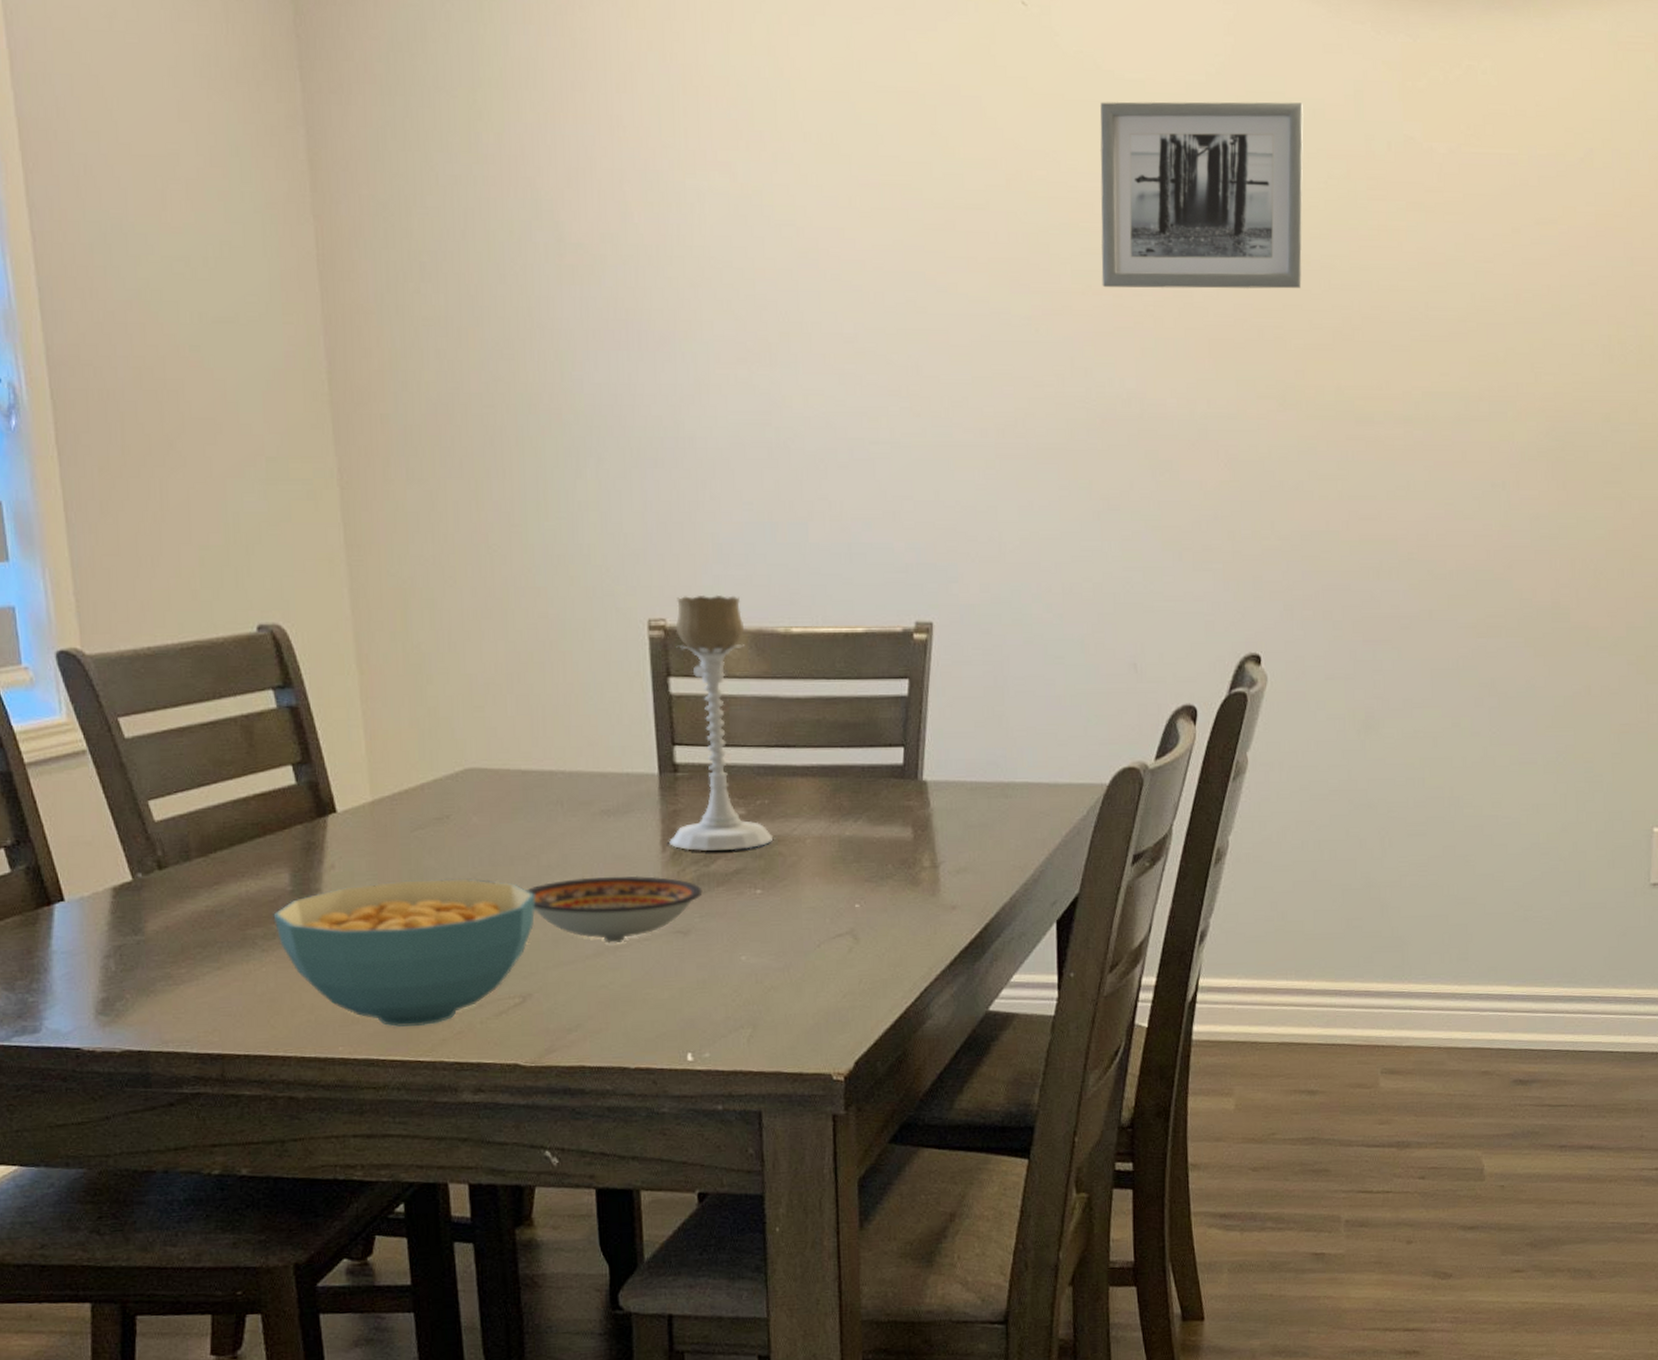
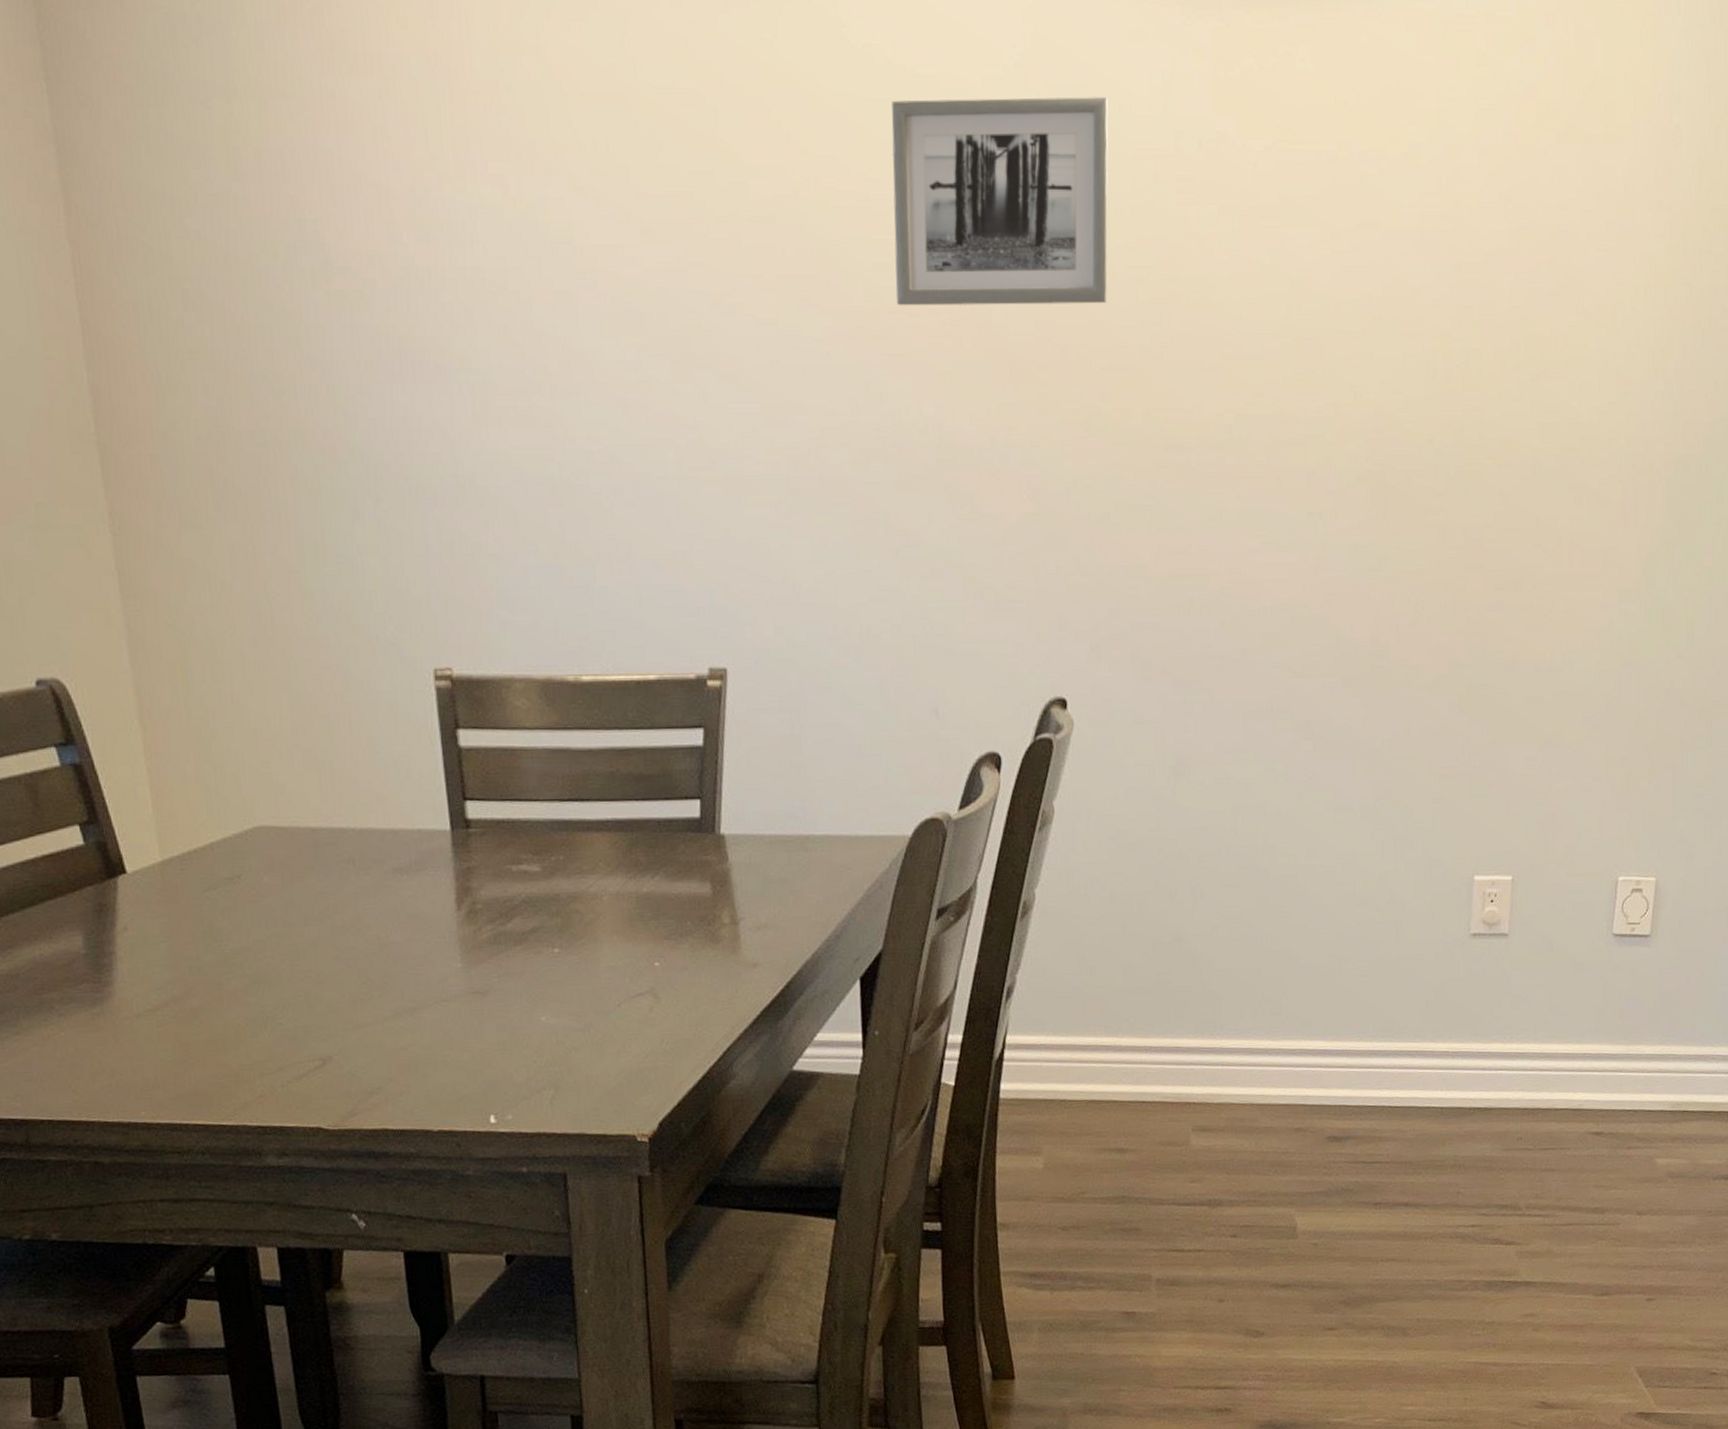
cereal bowl: present [273,878,536,1027] -> none [68,939,332,1091]
bowl: present [525,875,703,944] -> none [320,935,500,1005]
candle holder: present [669,594,774,851] -> none [462,642,570,909]

